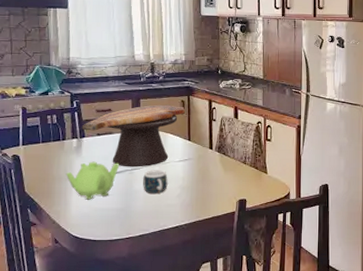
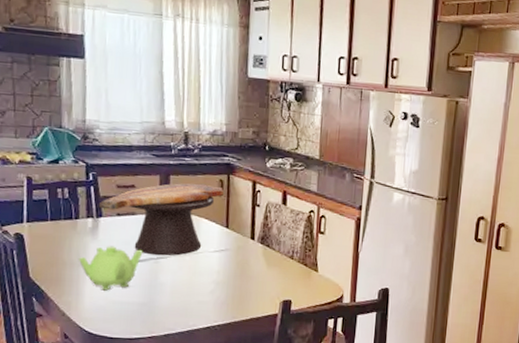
mug: present [143,170,168,195] -> none [170,260,200,289]

